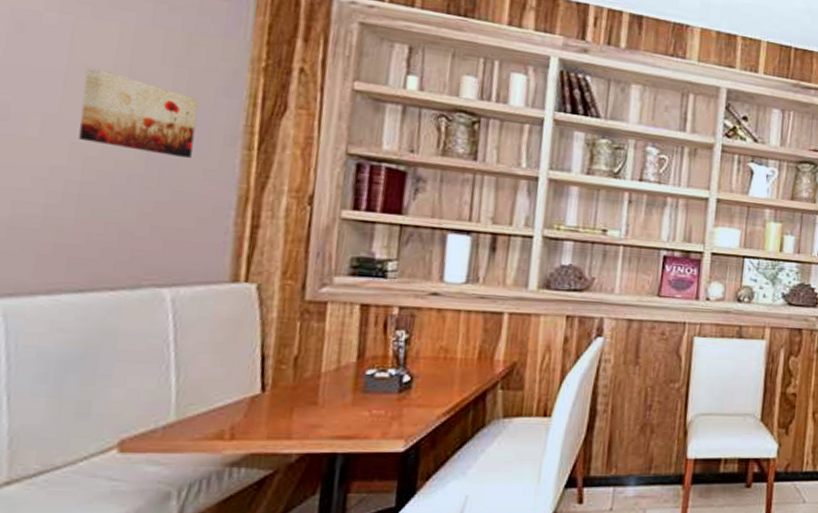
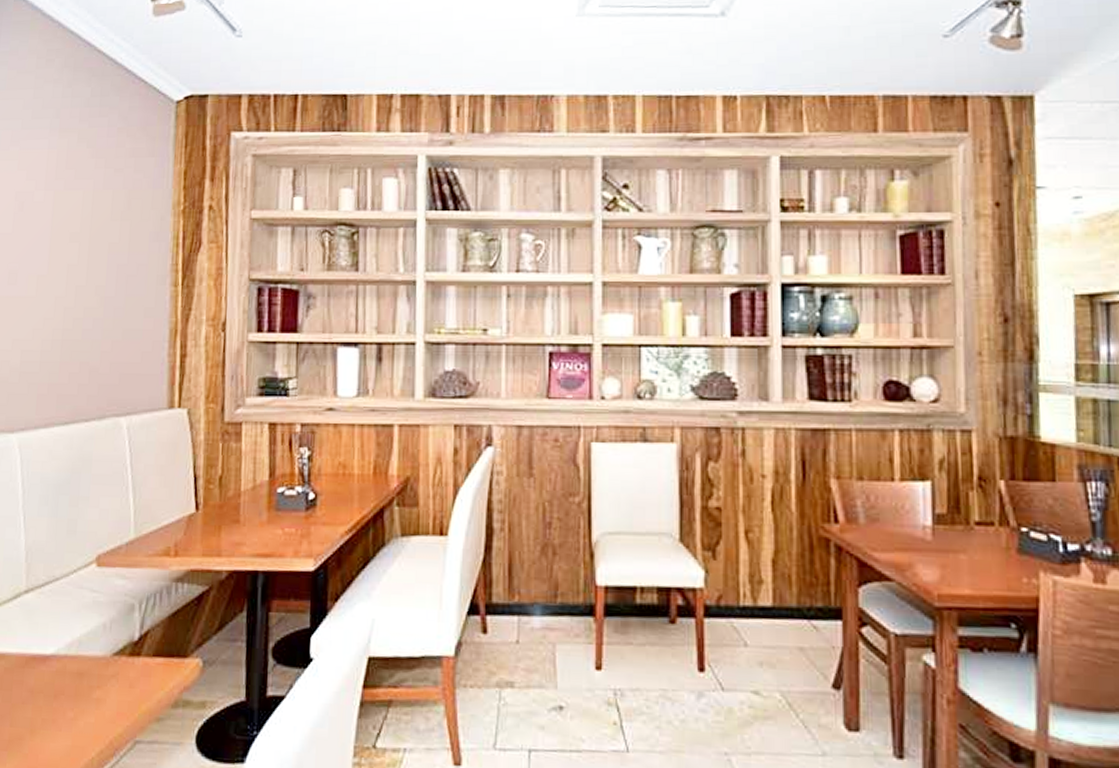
wall art: present [79,67,198,158] -> none [60,232,137,299]

